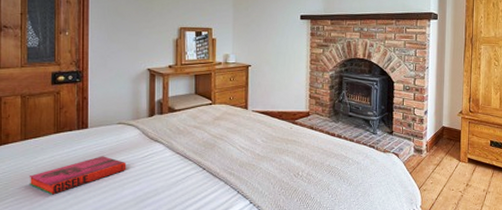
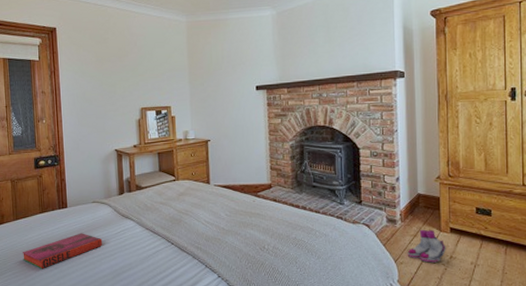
boots: none [430,159,463,190] -> present [407,229,446,263]

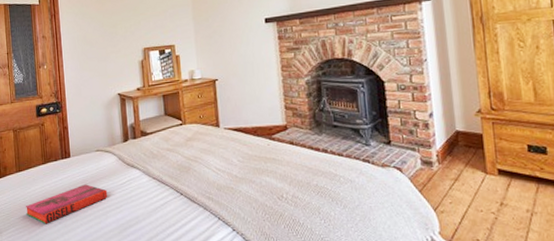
boots: present [407,229,446,263] -> none [448,172,495,211]

